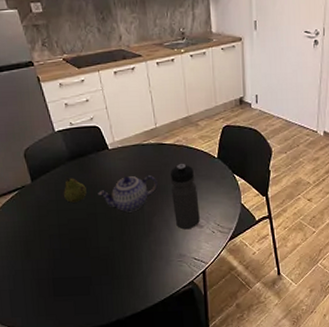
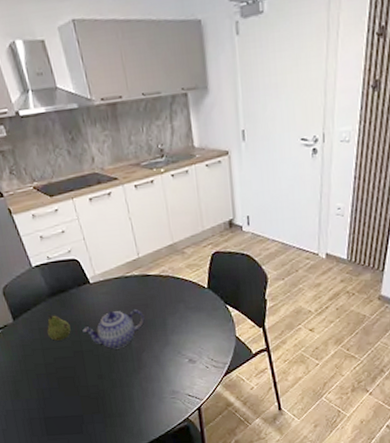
water bottle: present [171,163,200,230] -> none [158,295,192,366]

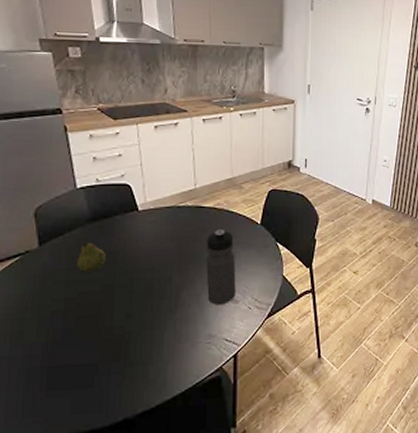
teapot: present [82,309,145,349] -> none [119,242,191,285]
water bottle: none [158,295,192,366] -> present [206,228,236,305]

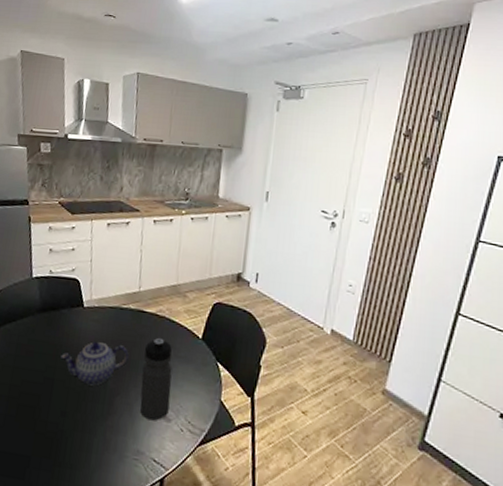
fruit: present [77,241,106,272] -> none [24,330,50,362]
teapot: none [119,242,191,285] -> present [61,342,129,386]

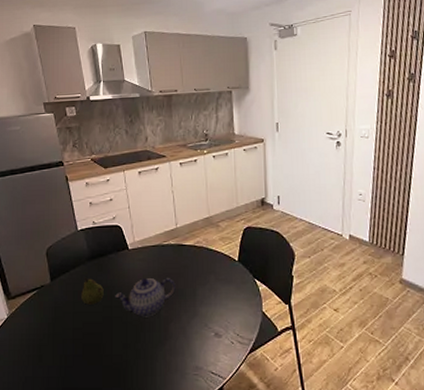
fruit: none [24,330,50,362] -> present [81,277,104,305]
water bottle: present [139,337,173,421] -> none [190,265,218,339]

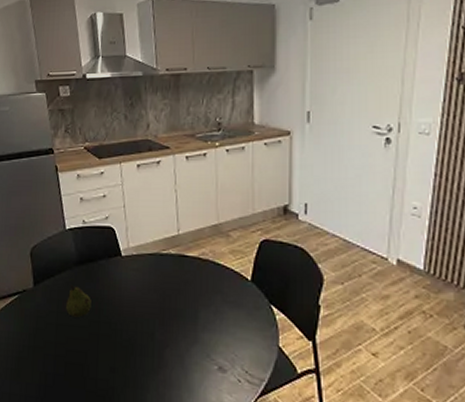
teapot: present [115,278,176,317] -> none [104,292,174,339]

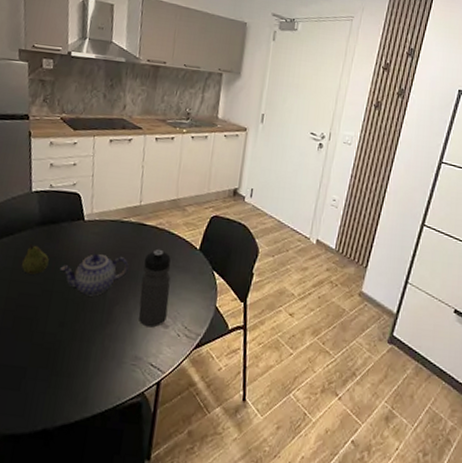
teapot: none [104,292,174,339] -> present [60,254,129,297]
water bottle: none [190,282,223,373] -> present [138,249,171,328]

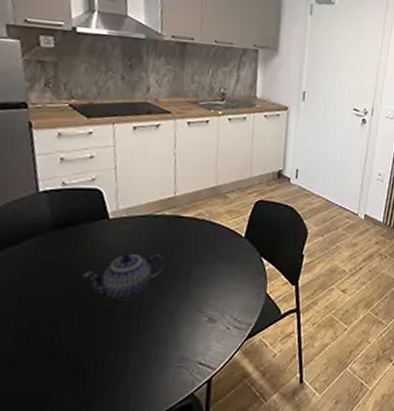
fruit: present [21,243,49,275] -> none [33,251,68,286]
water bottle: present [138,249,171,328] -> none [181,241,215,325]

